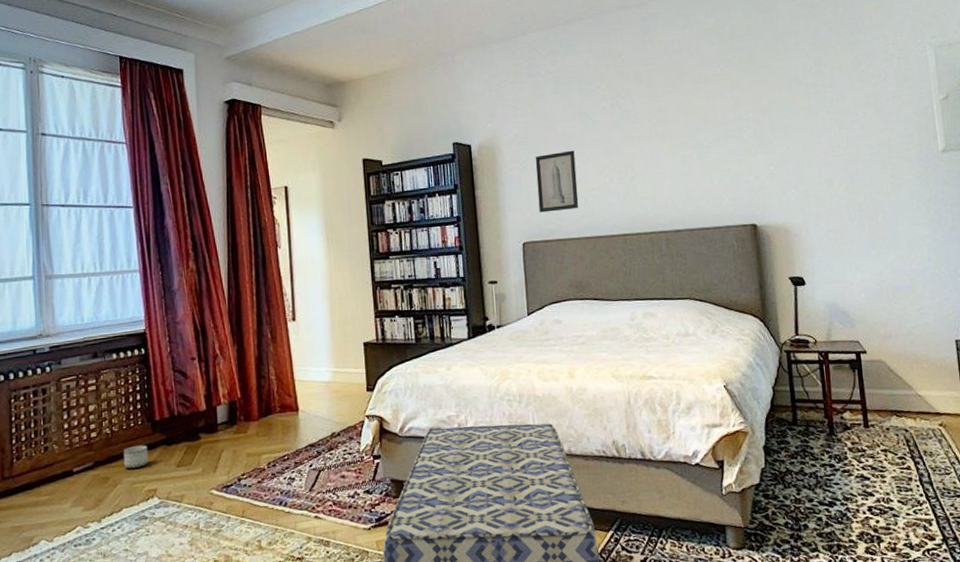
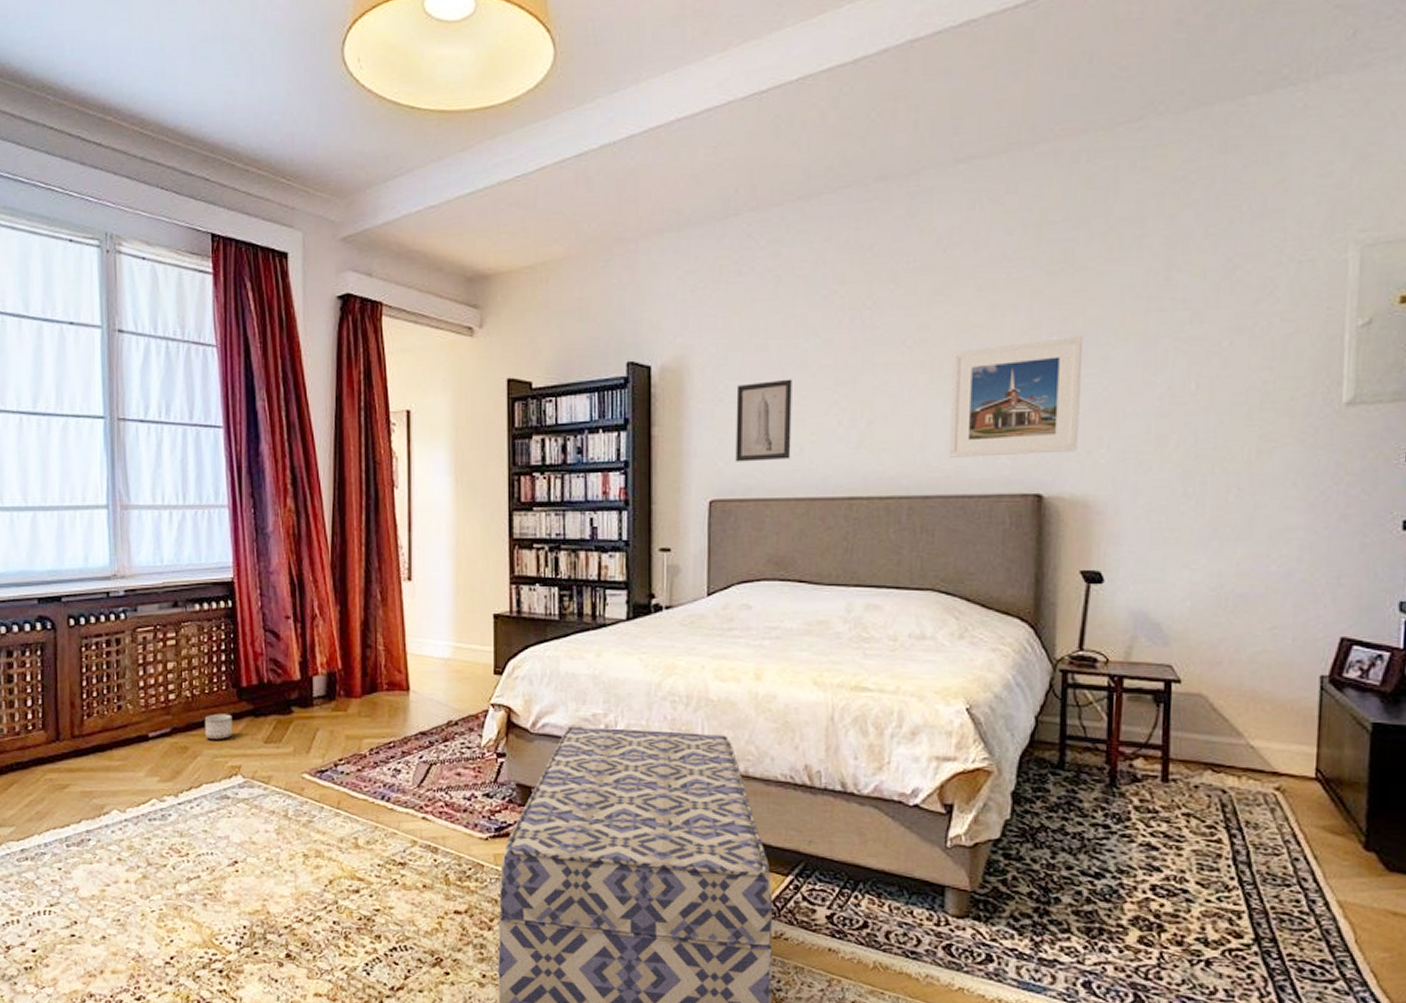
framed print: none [684,113,776,201] -> present [949,337,1082,458]

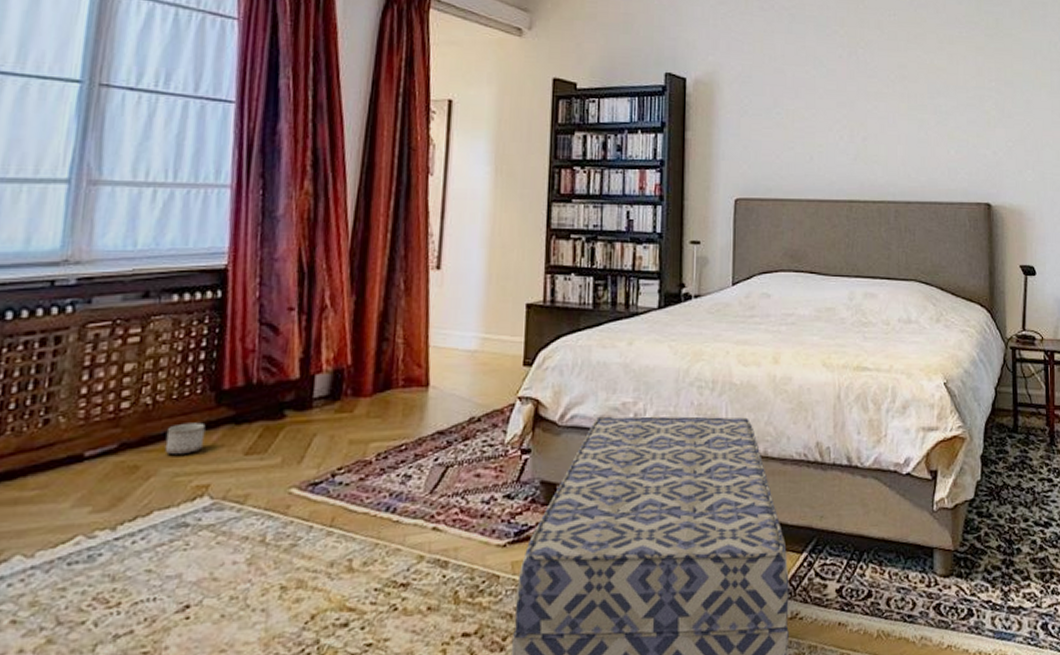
wall art: present [735,379,792,462] -> none [757,98,804,167]
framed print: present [949,337,1082,458] -> none [923,84,1013,172]

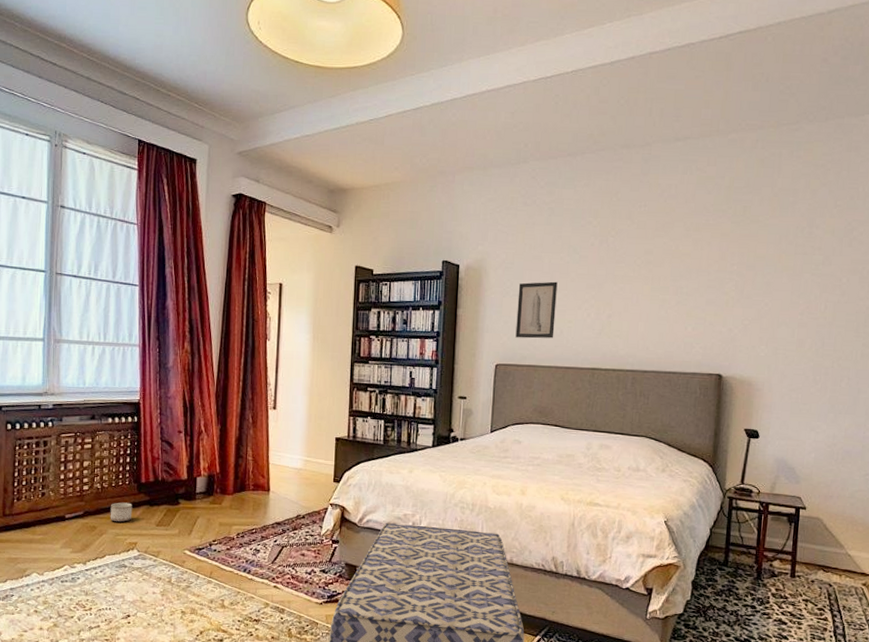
wall art: none [757,98,804,167] -> present [515,281,558,339]

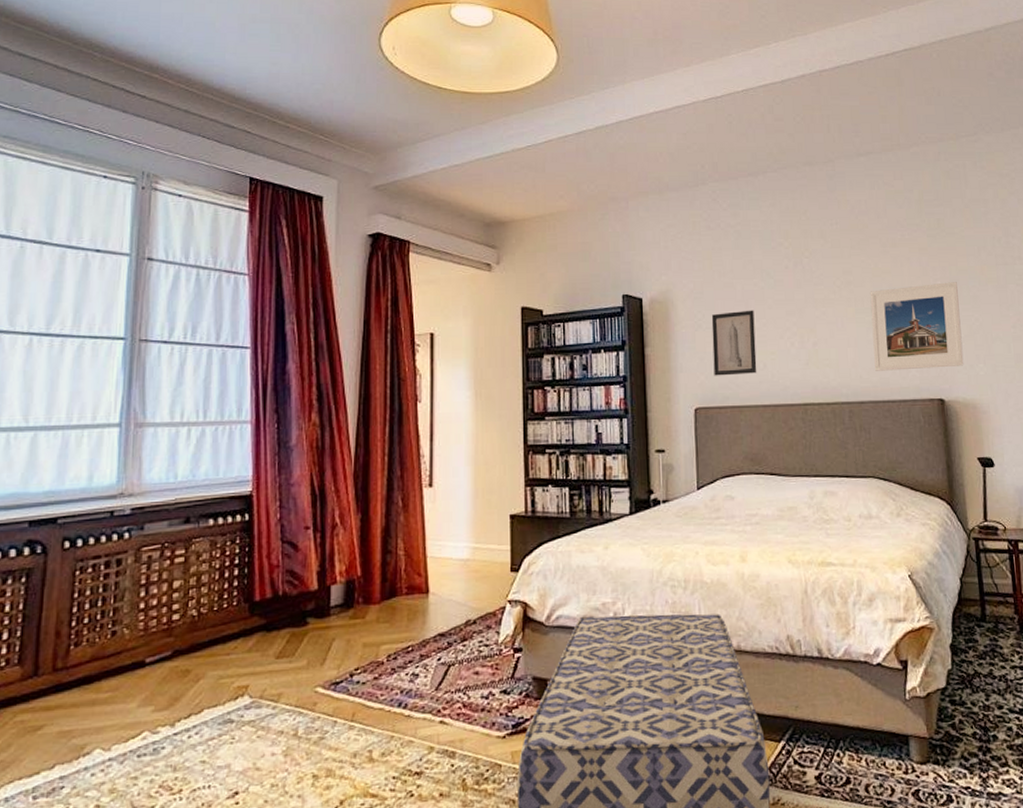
planter: present [110,502,132,523] -> none [210,631,242,660]
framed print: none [662,267,753,347] -> present [870,282,964,371]

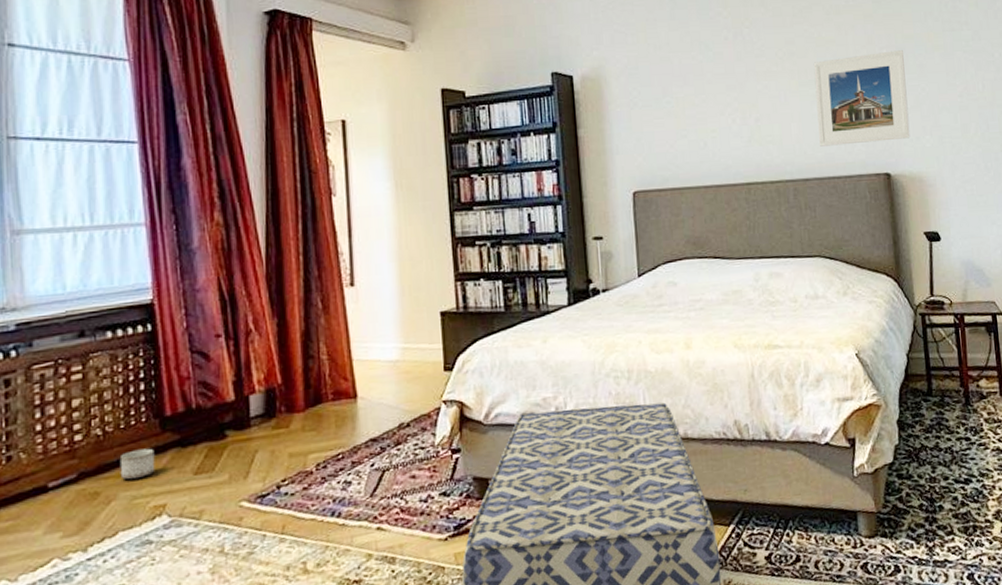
planter: none [210,631,242,660] -> present [119,448,155,480]
wall art: present [711,310,757,376] -> none [647,85,698,157]

